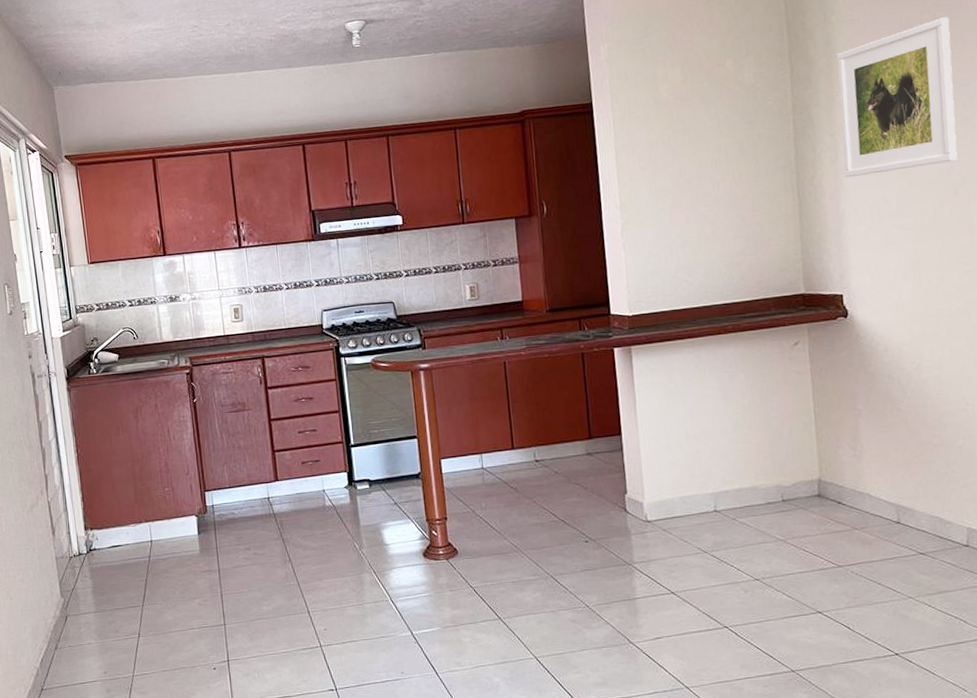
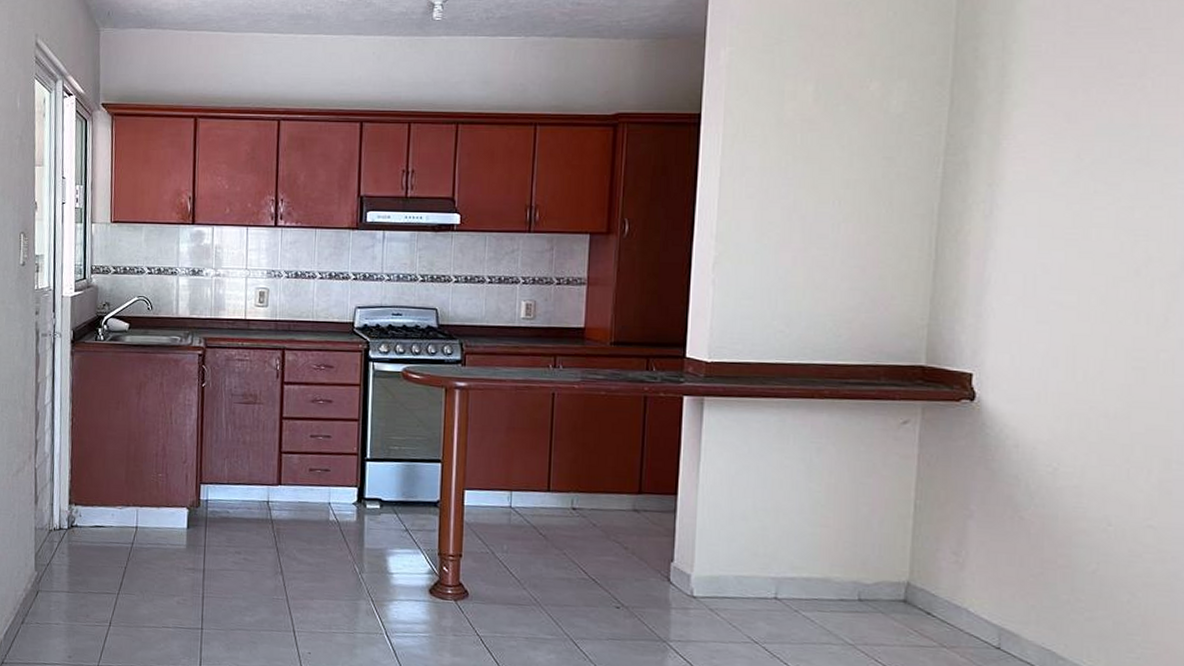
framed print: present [836,17,958,178] -> none [997,60,1164,238]

